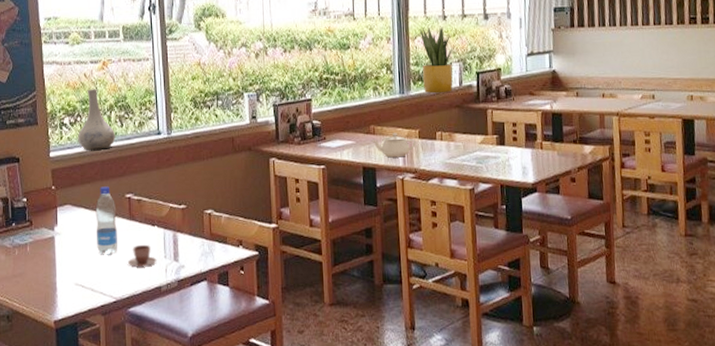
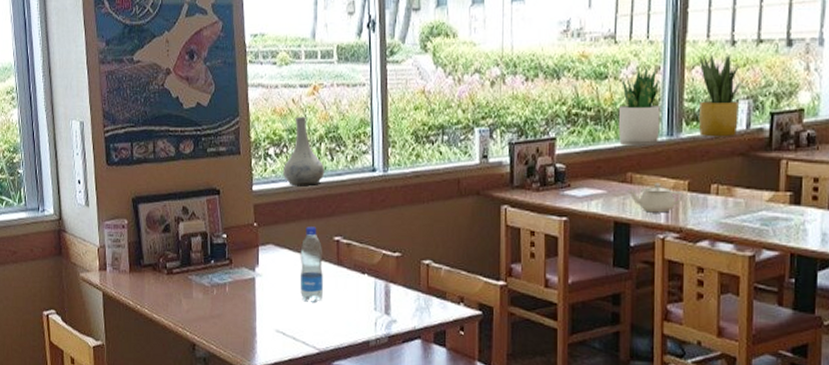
teacup: present [128,244,157,266] -> none [334,293,366,317]
planter: none [360,38,394,103] -> present [618,67,662,146]

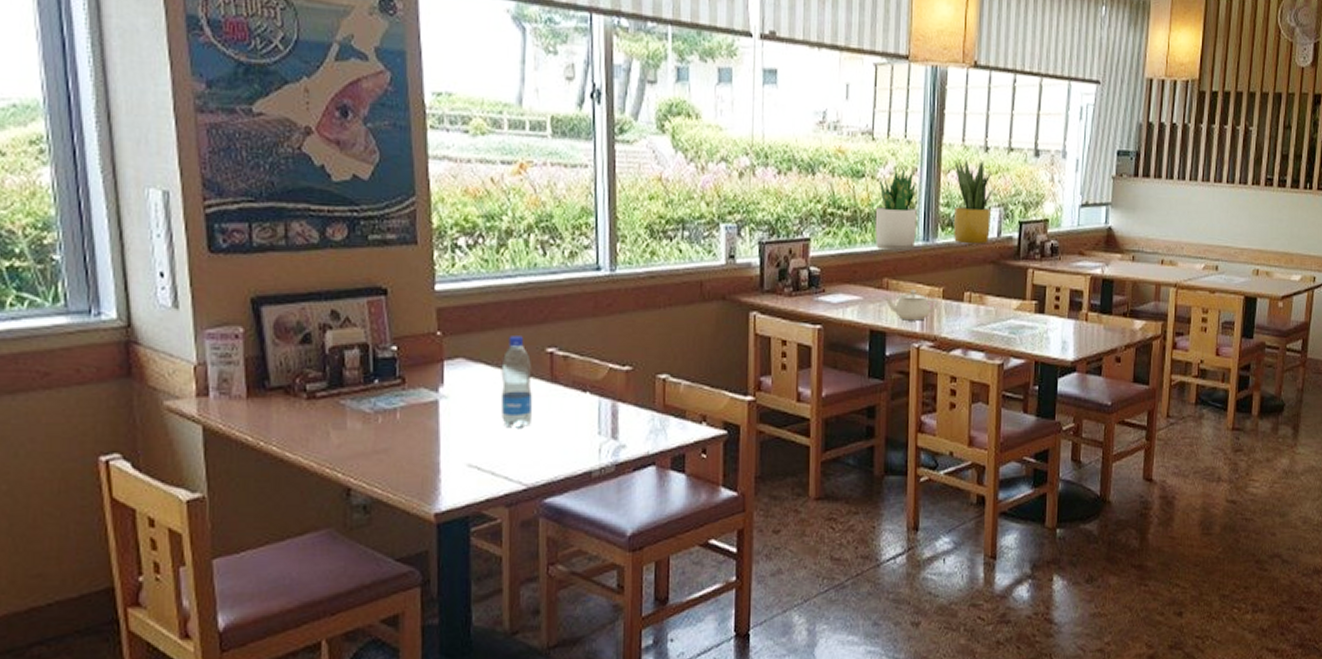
vase: present [283,116,325,185] -> none [478,200,535,285]

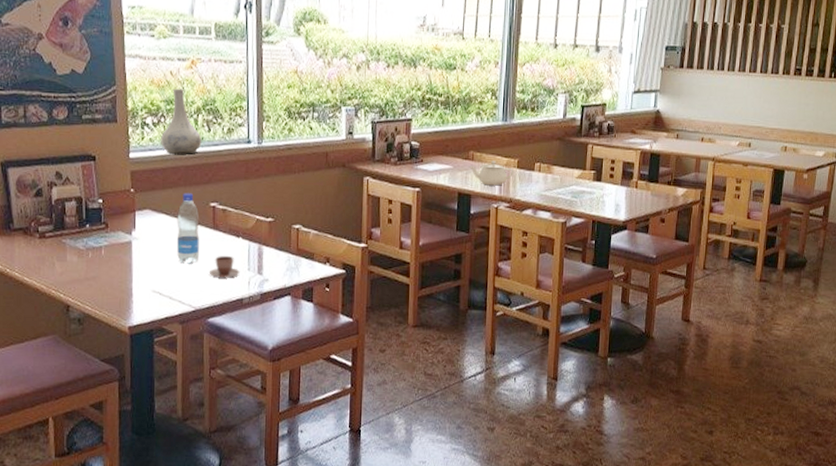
vase: none [478,200,535,285] -> present [161,88,202,154]
teacup: none [546,415,588,444] -> present [210,255,240,277]
planter: present [875,168,919,251] -> none [463,62,499,129]
planter: present [954,158,997,245] -> none [527,54,563,124]

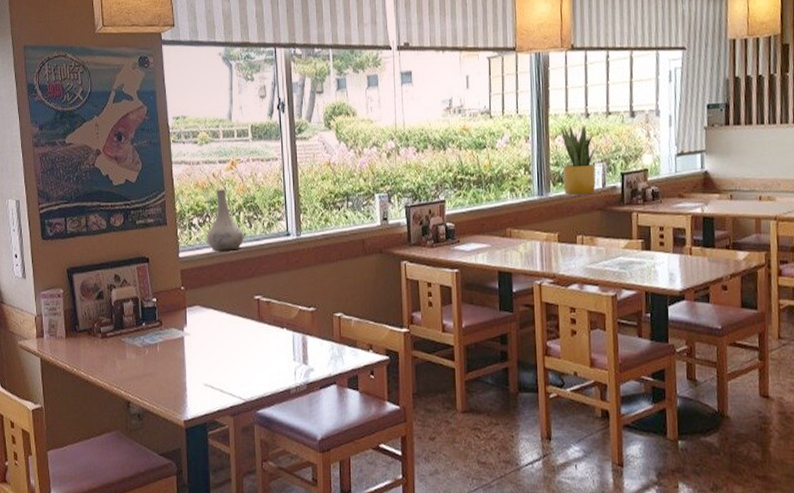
bottle: present [176,193,200,264] -> none [224,287,246,357]
teacup: present [210,255,240,277] -> none [257,346,286,368]
teapot: present [469,160,515,186] -> none [508,236,556,262]
planter: none [527,54,563,124] -> present [560,124,599,196]

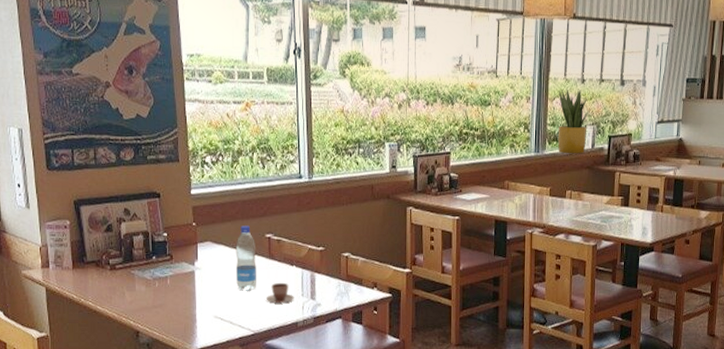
vase: present [207,189,244,251] -> none [219,129,257,190]
bottle: none [224,287,246,357] -> present [235,225,256,291]
teacup: none [257,346,286,368] -> present [267,282,294,303]

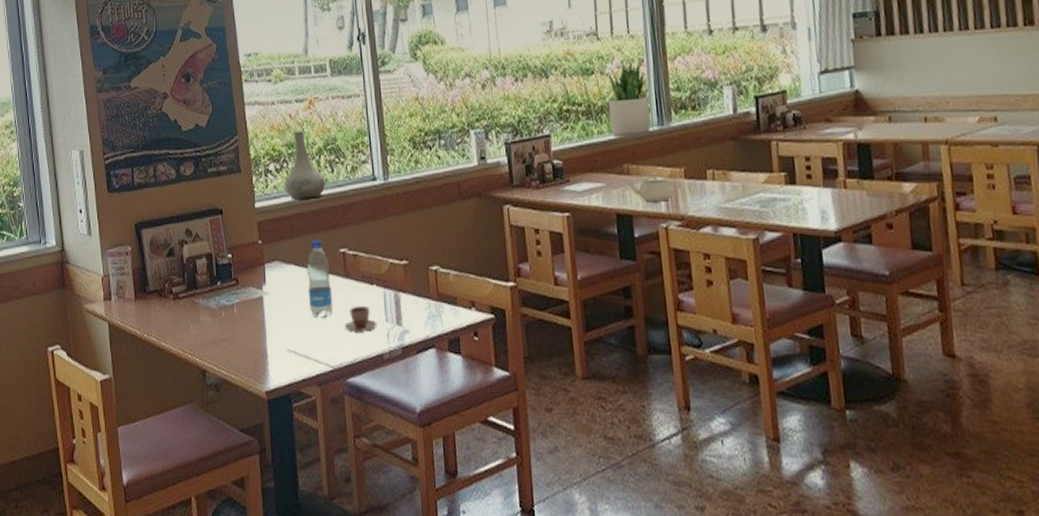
vase: none [219,129,257,190] -> present [285,130,326,200]
planter: none [498,97,531,160] -> present [607,60,651,138]
teapot: none [505,189,547,213] -> present [626,172,682,203]
planter: present [558,89,591,154] -> none [679,42,726,124]

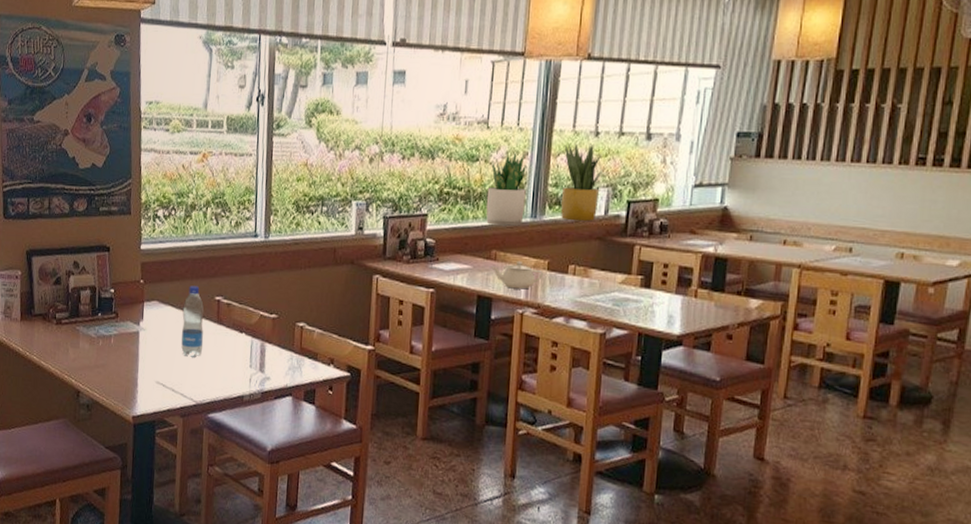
vase: present [285,130,326,200] -> none [170,182,210,247]
teacup: present [345,305,377,331] -> none [212,350,242,373]
planter: none [679,42,726,124] -> present [561,143,606,222]

